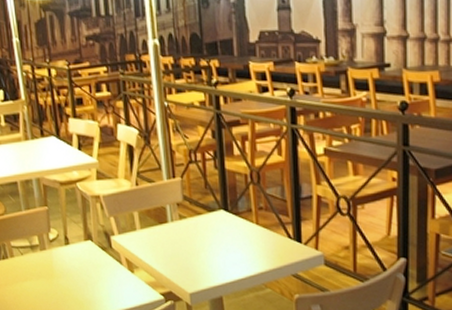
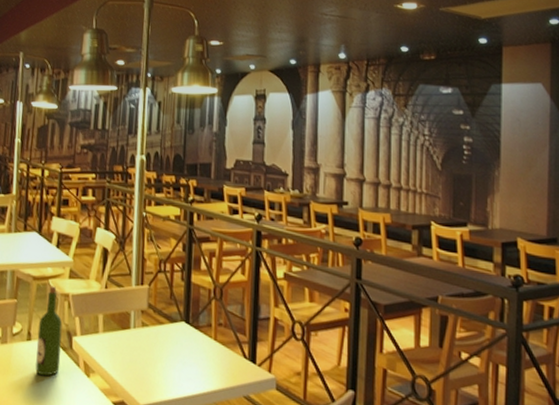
wine bottle: none [73,189,103,277] -> present [35,286,63,376]

